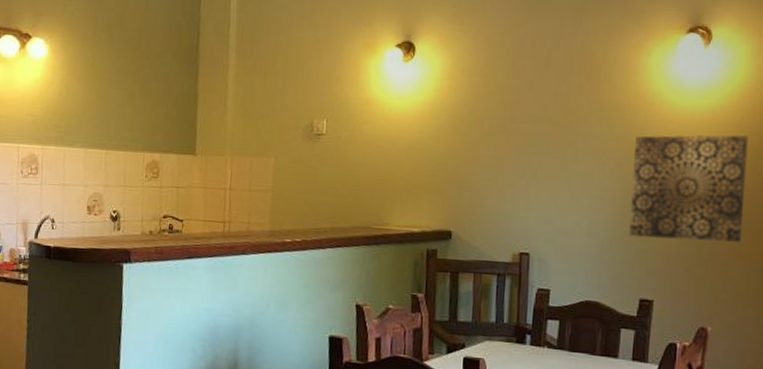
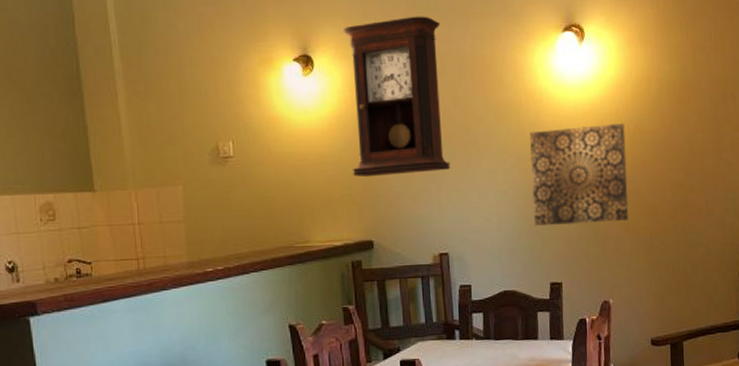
pendulum clock: none [440,9,552,168] -> present [343,16,451,177]

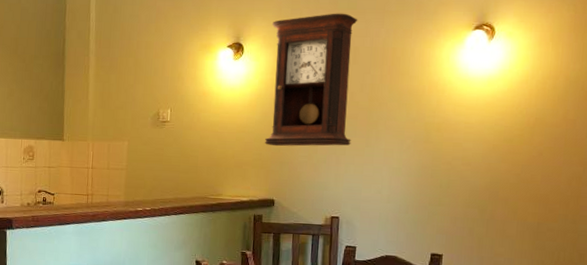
wall art: present [530,123,629,227] -> none [423,115,525,205]

